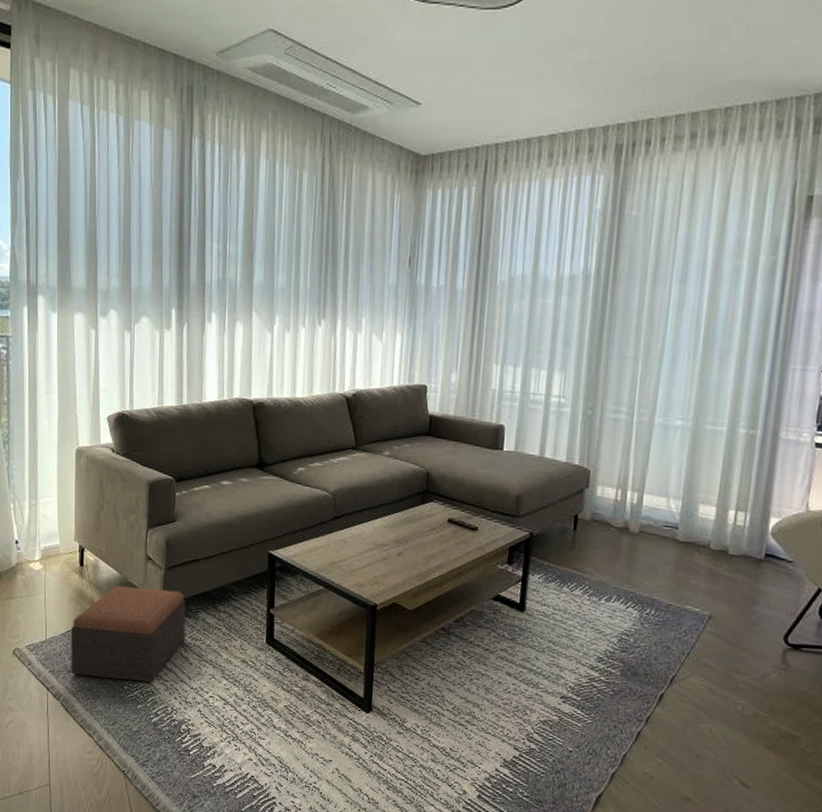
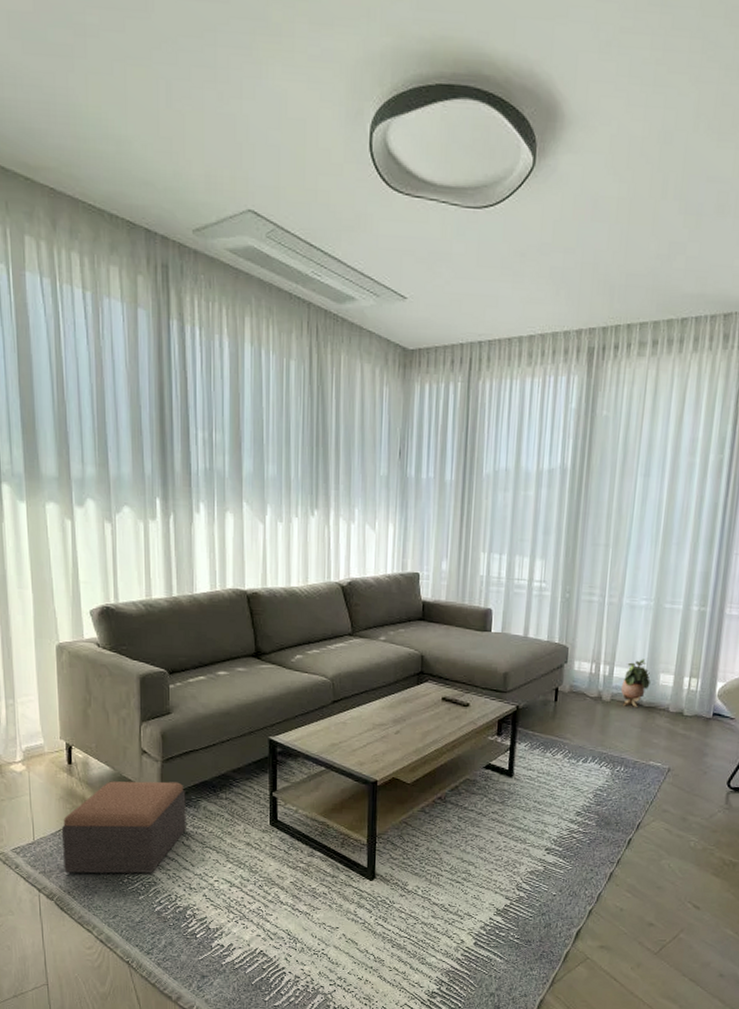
potted plant: none [651,486,687,543] -> present [620,659,650,708]

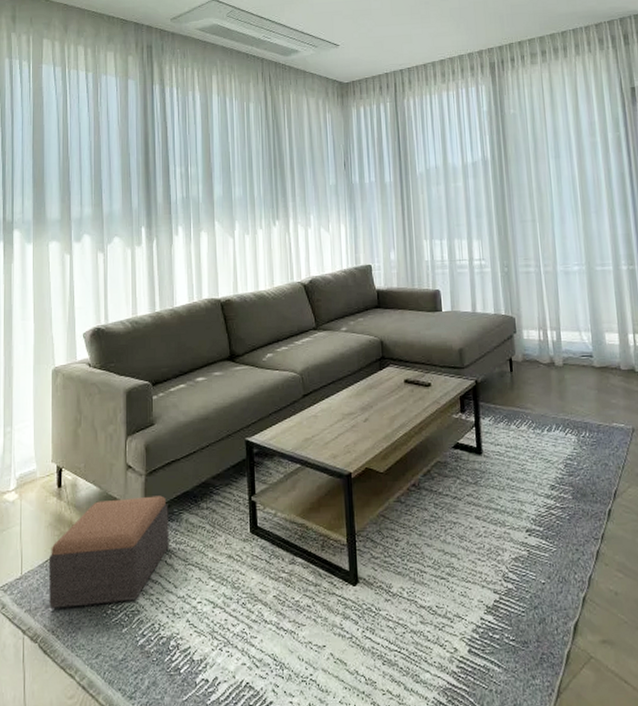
potted plant: present [620,659,650,708] -> none [570,321,598,370]

